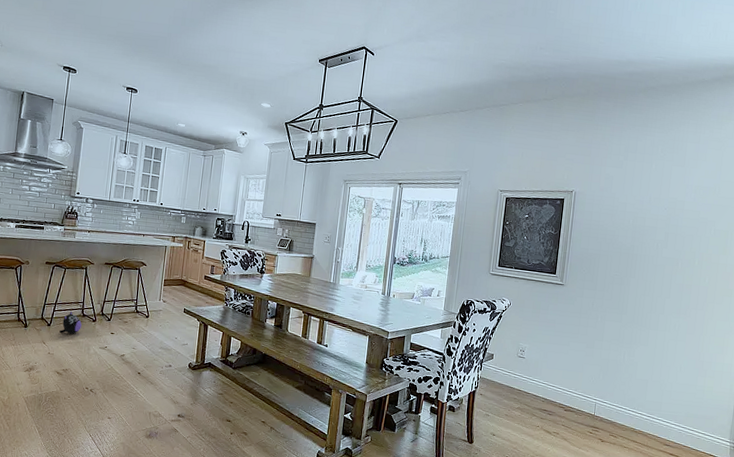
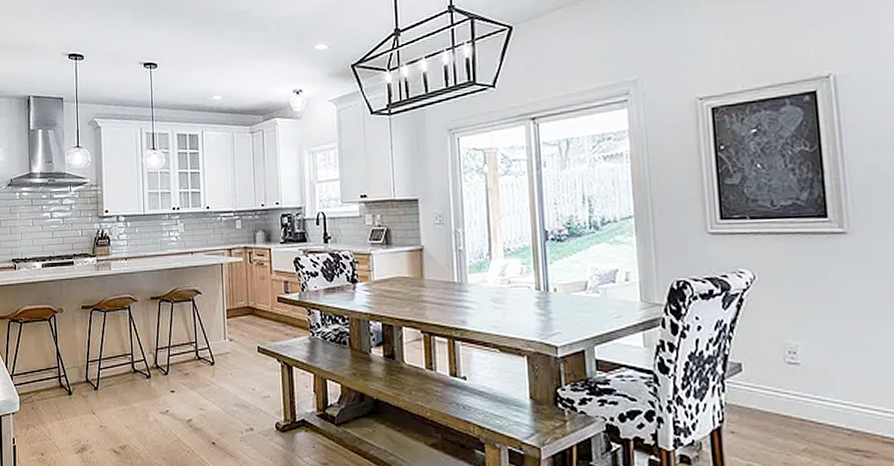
plush toy: present [59,310,82,334] -> none [109,366,134,399]

